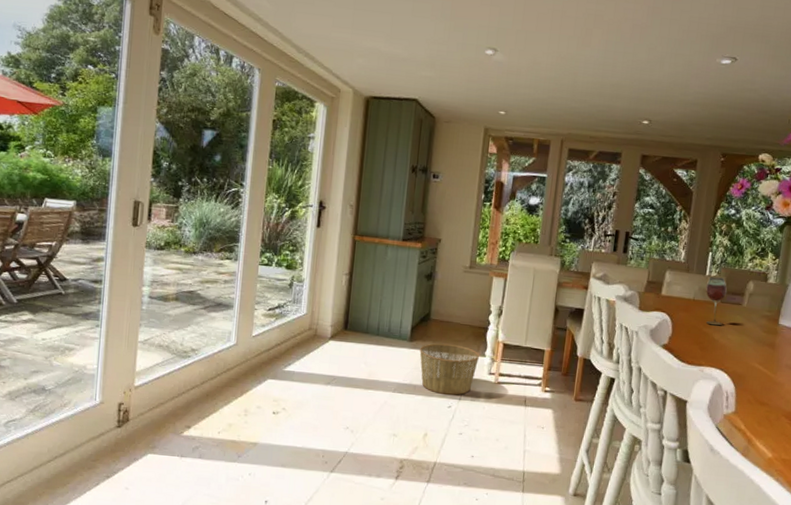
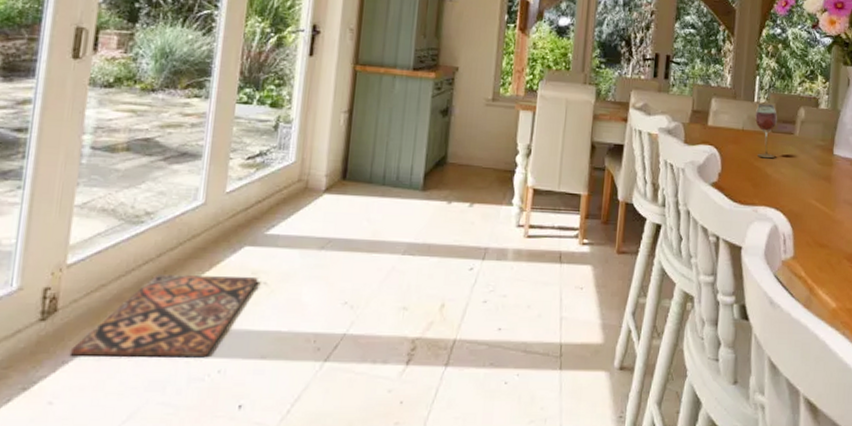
doormat: none [139,397,279,463] -> present [69,274,258,358]
basket: present [419,343,480,395] -> none [434,191,506,254]

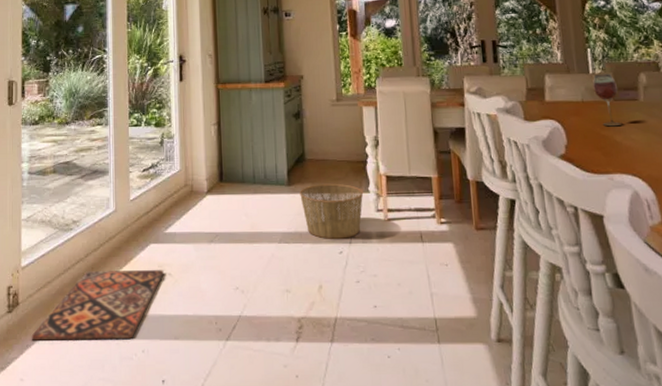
basket: none [434,191,506,254] -> present [300,183,364,239]

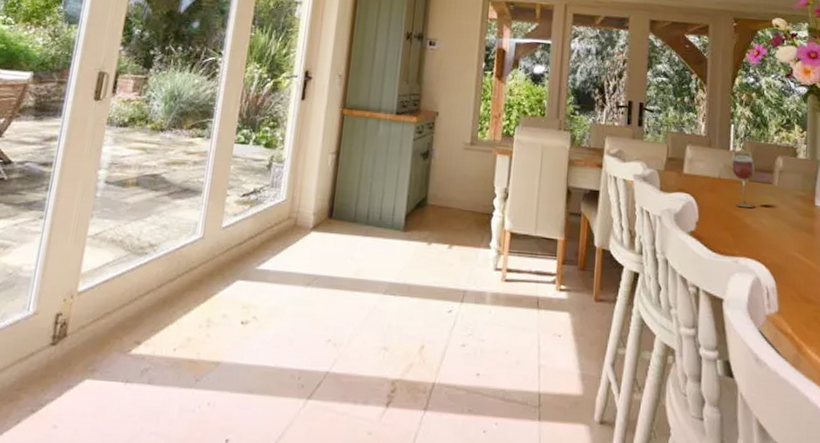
doormat: present [31,269,164,341] -> none [74,304,248,389]
basket: present [300,183,364,239] -> none [415,233,484,297]

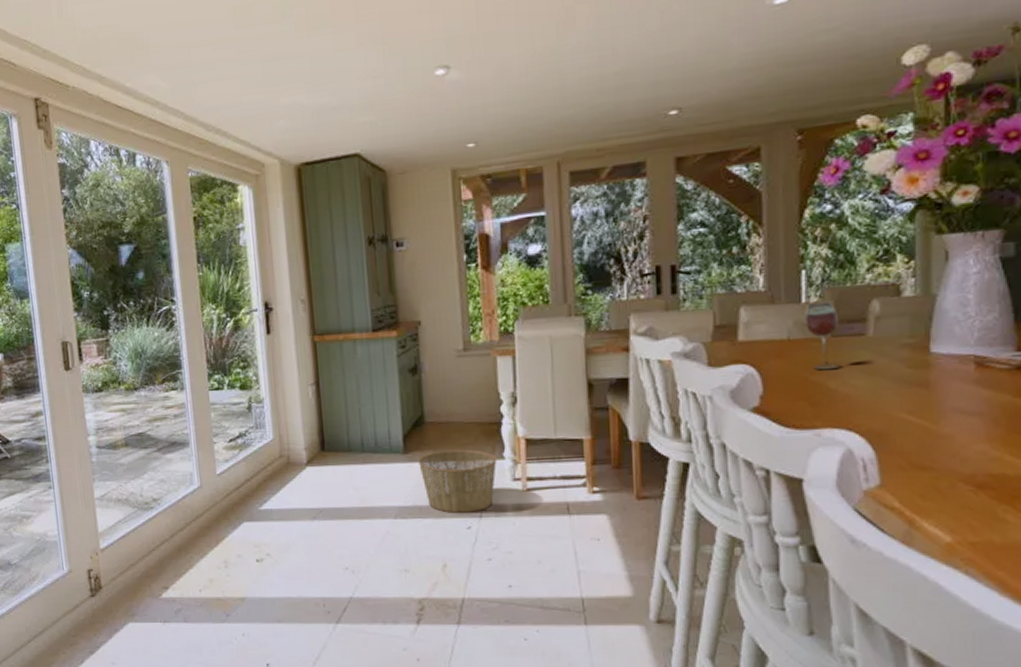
basket: none [415,233,484,297] -> present [418,449,497,513]

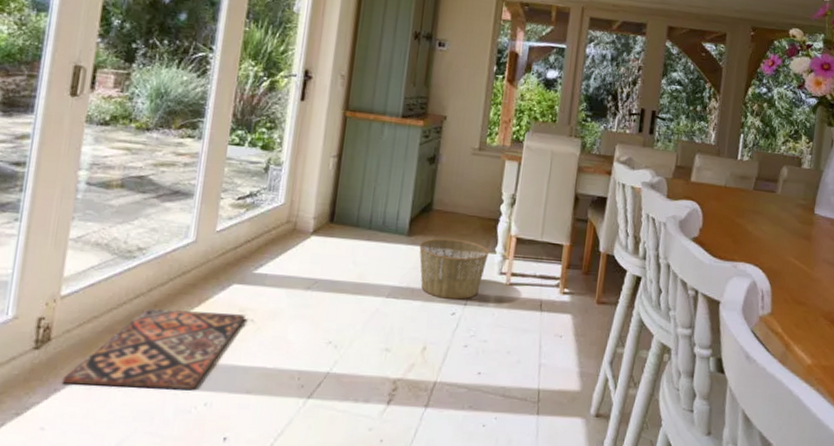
doormat: none [119,549,261,625] -> present [61,308,246,391]
wineglass: present [805,302,841,371] -> none [738,161,761,216]

